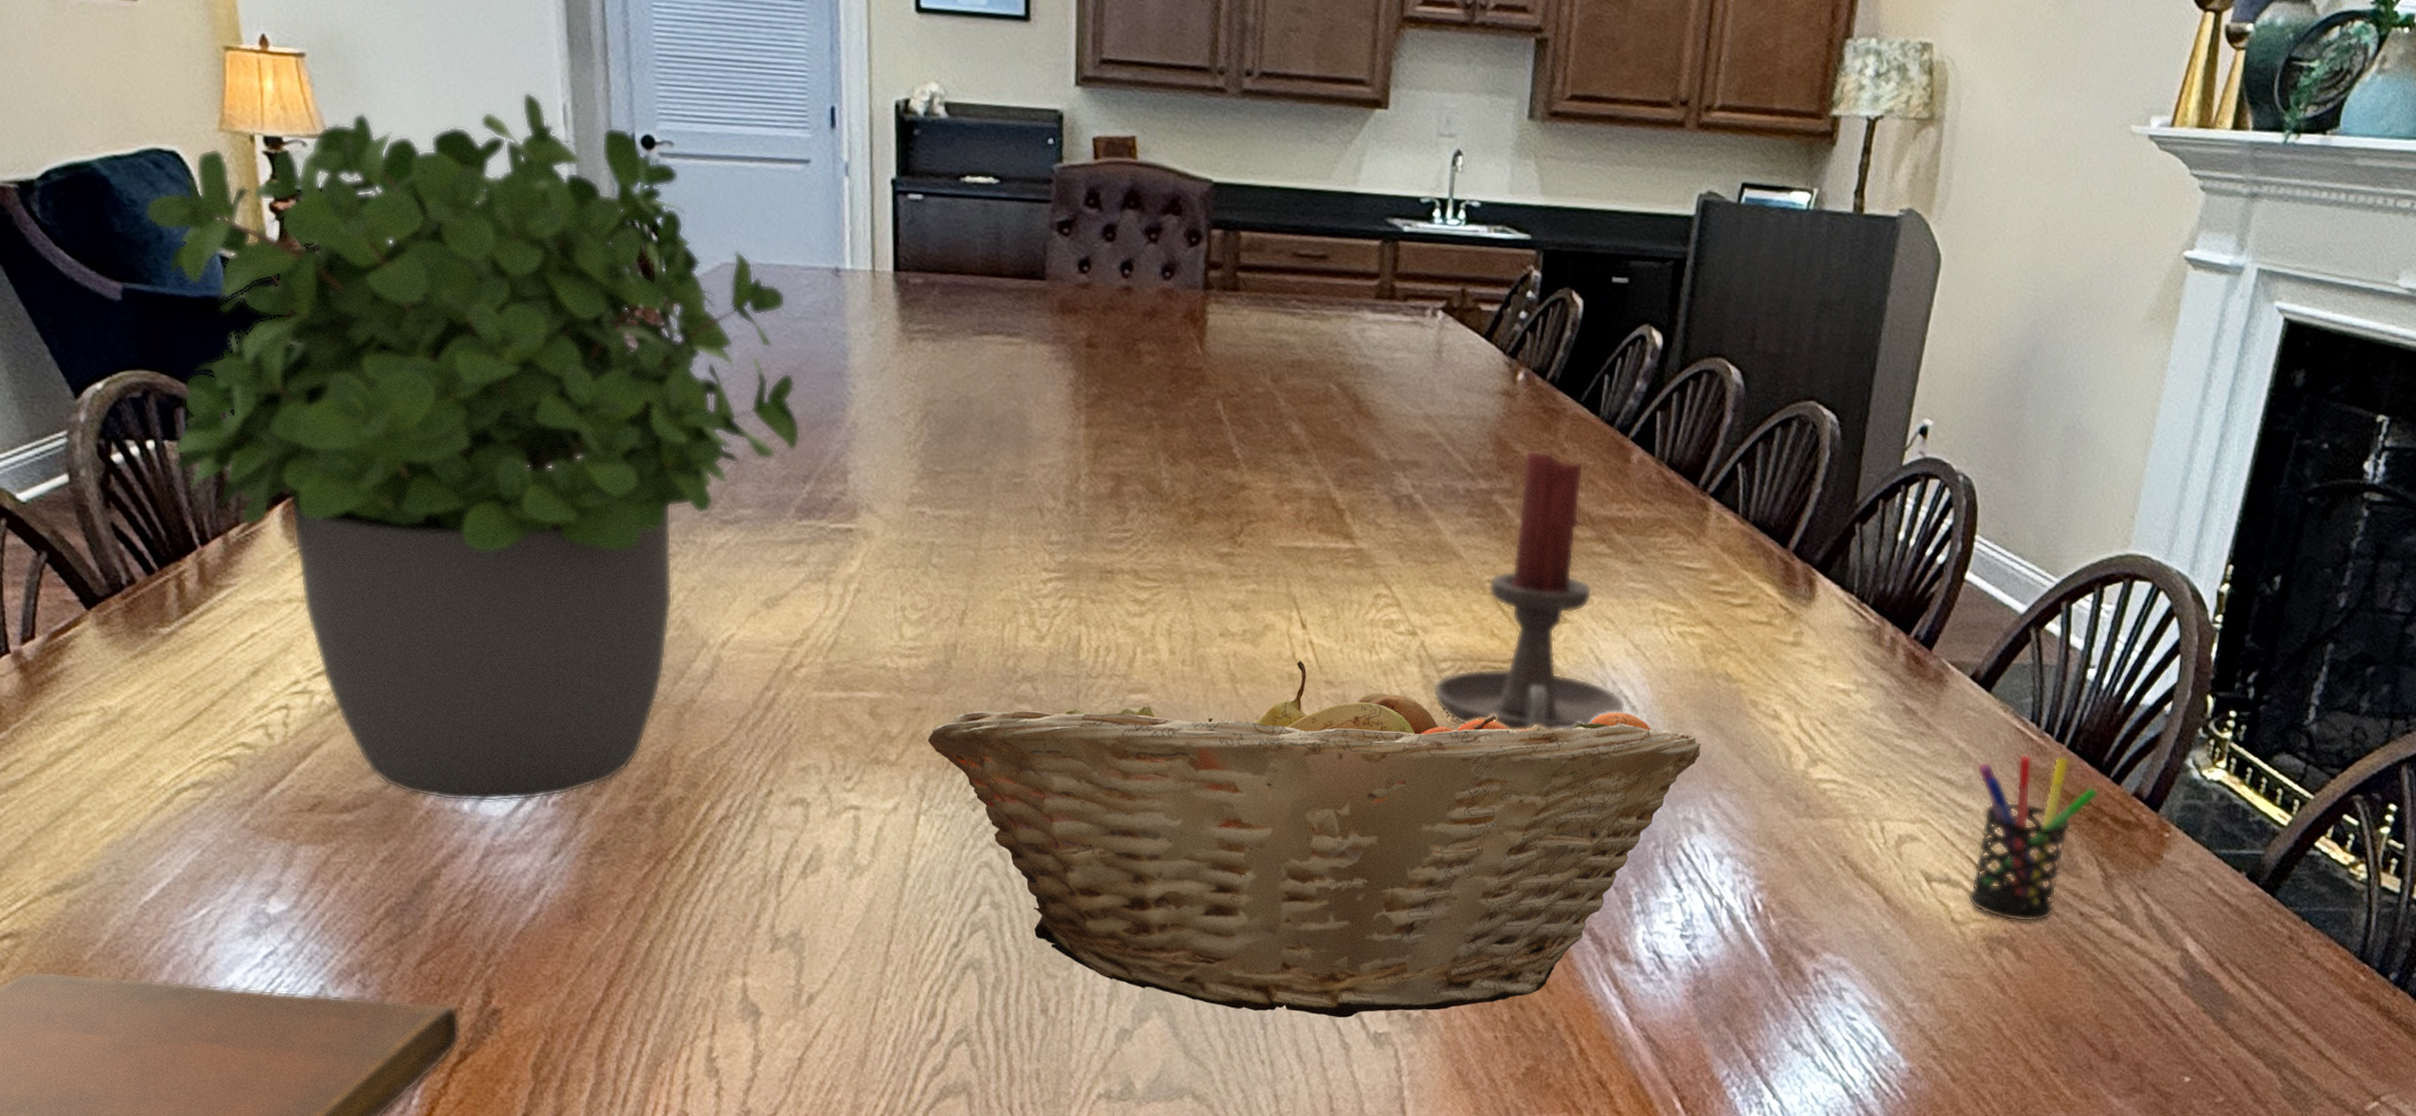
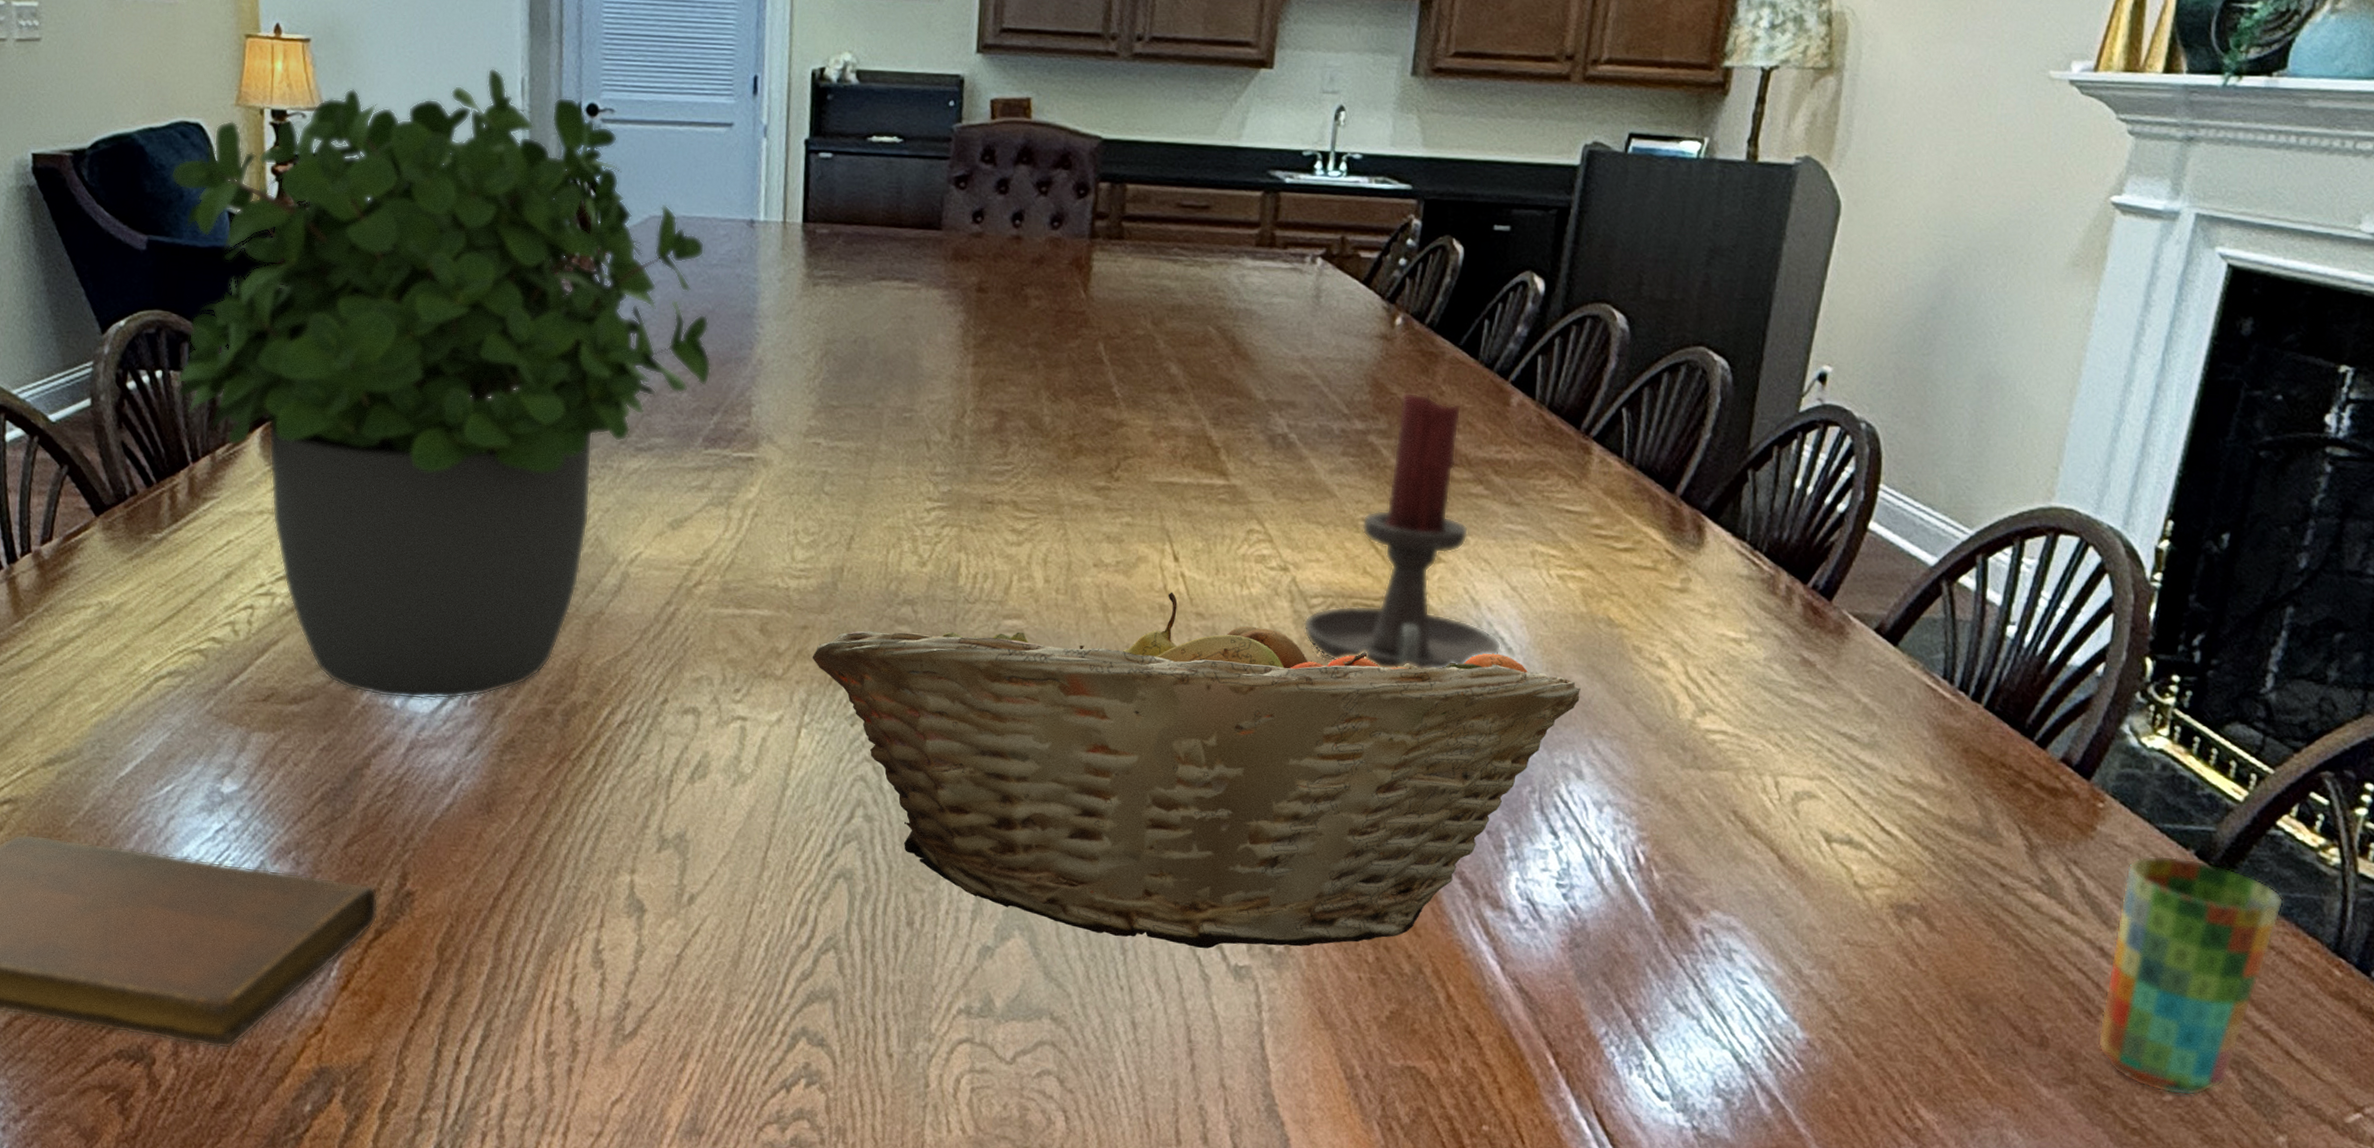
pen holder: present [1967,754,2099,923] -> none [1872,712,2021,891]
cup: none [2161,879,2320,1097] -> present [2097,855,2284,1096]

